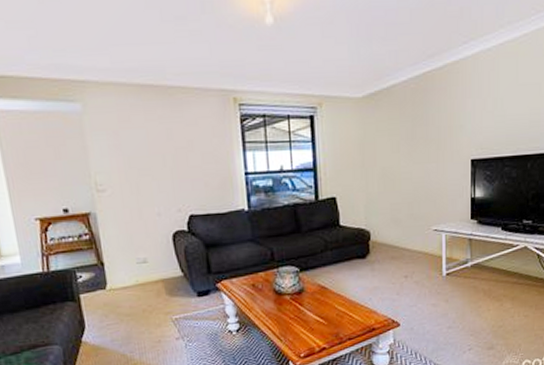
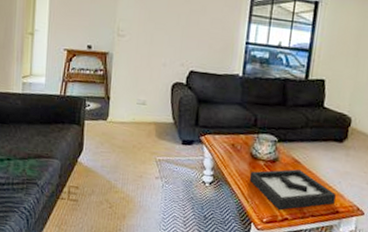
decorative tray: none [277,296,369,342] -> present [249,169,336,211]

